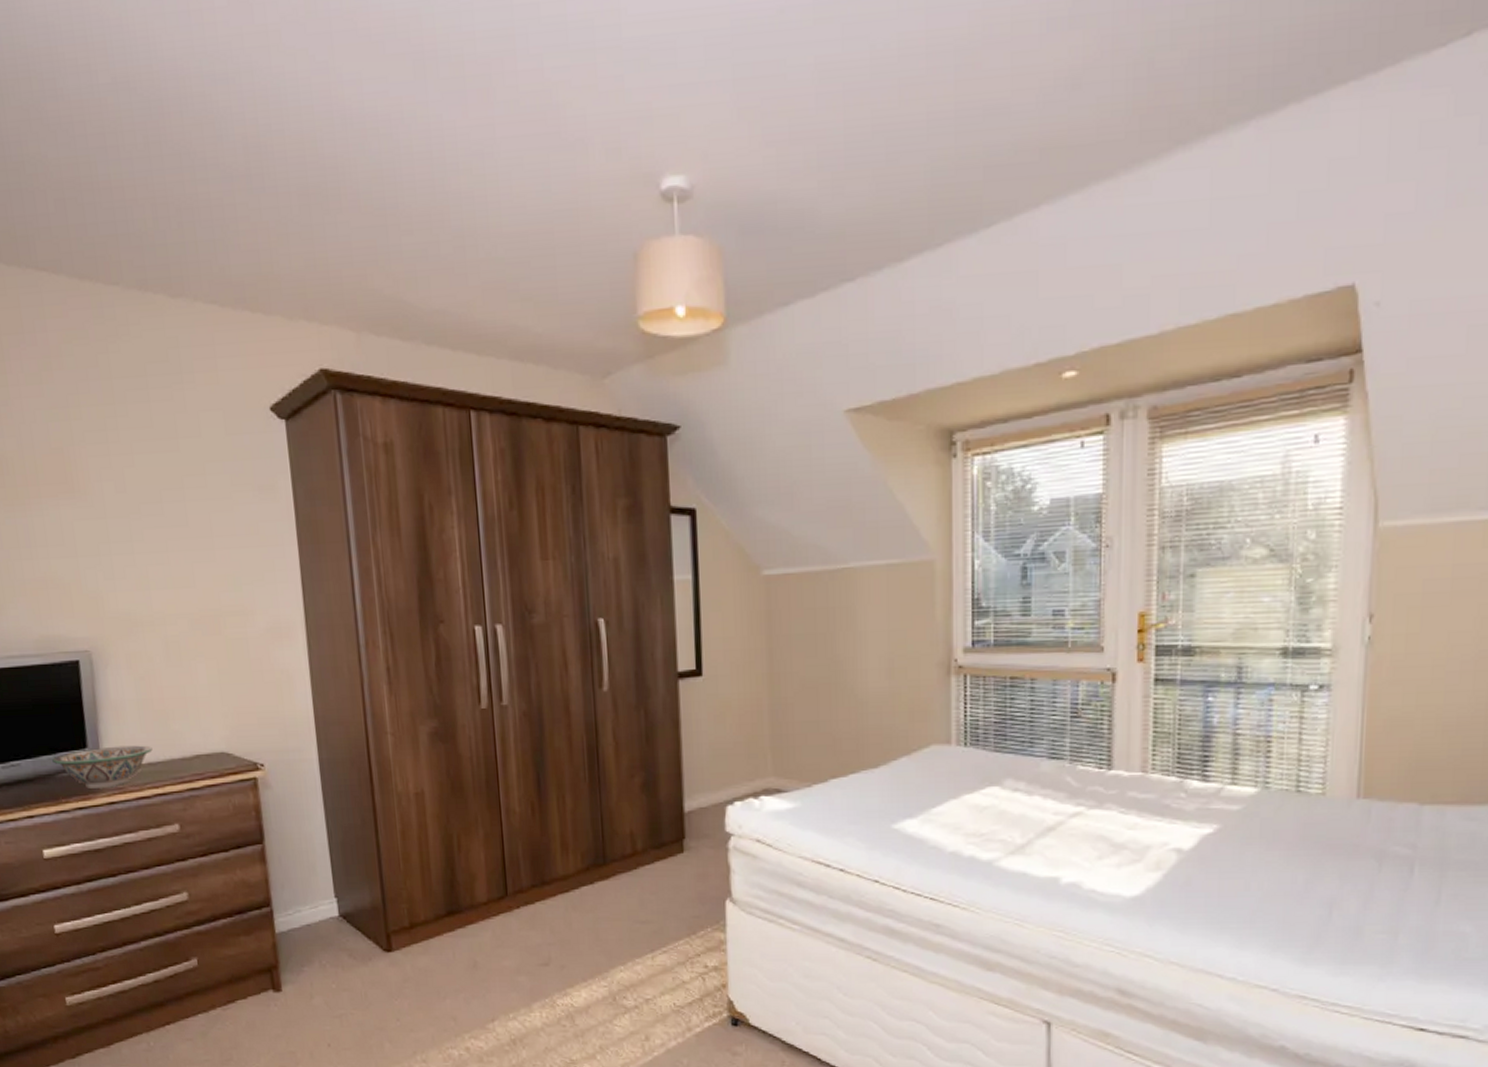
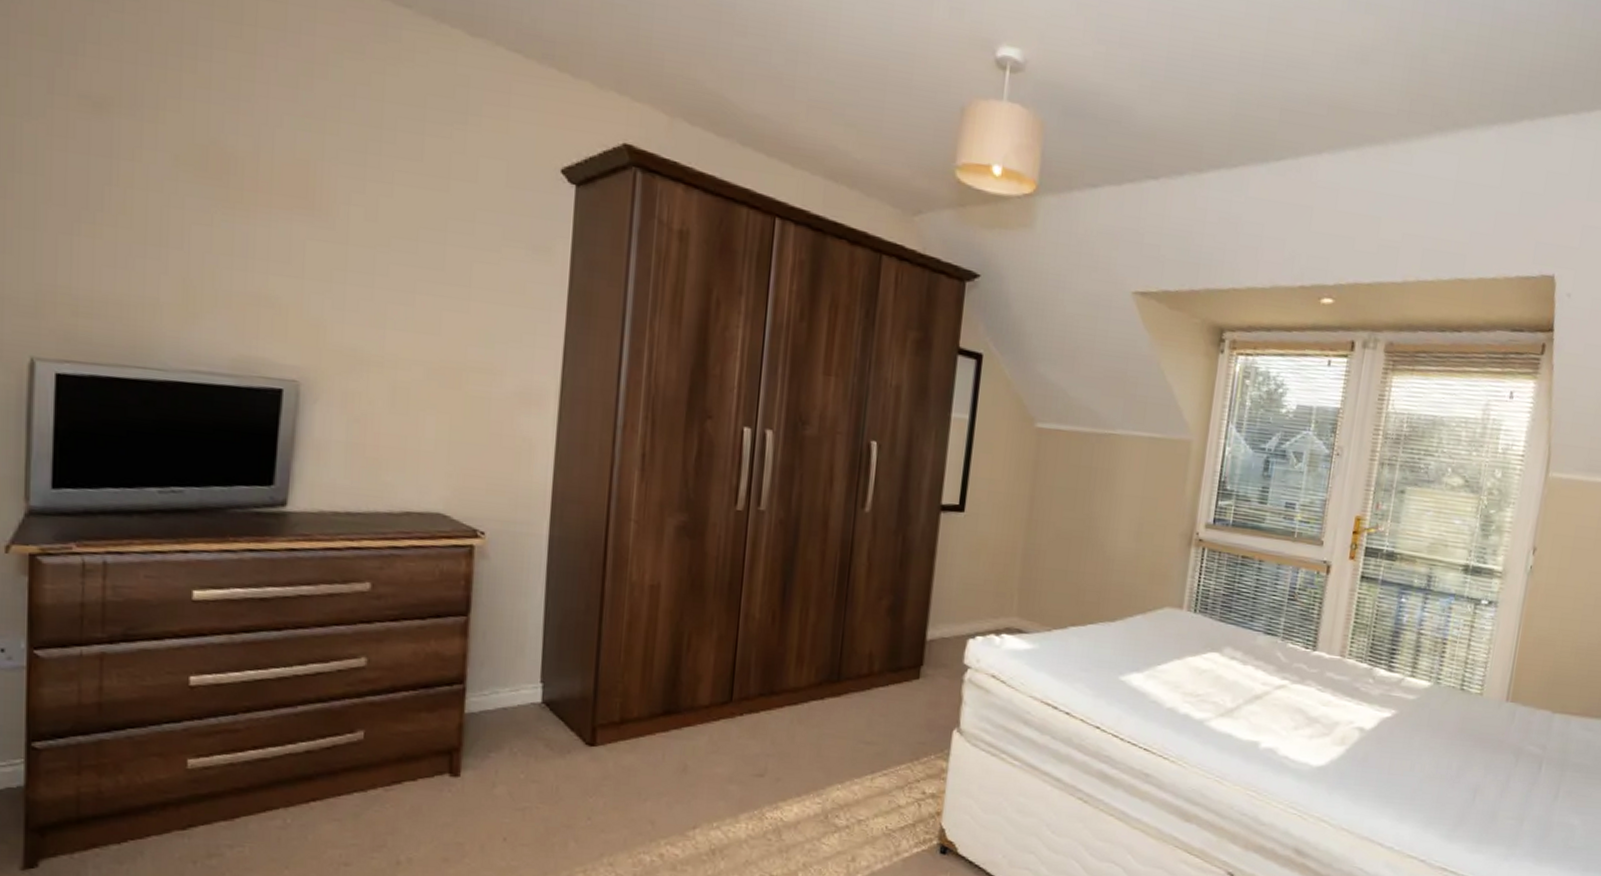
decorative bowl: present [52,745,153,789] -> none [226,487,355,533]

